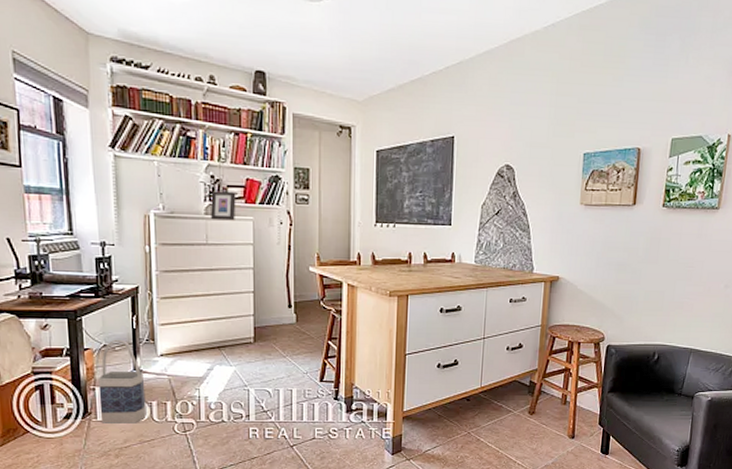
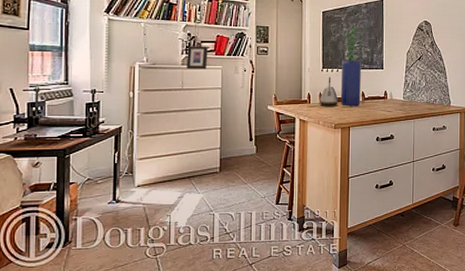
bag: present [98,339,146,423] -> none [79,173,122,251]
kettle: none [372,233,396,271] -> present [320,77,339,108]
vase: none [397,164,430,271] -> present [340,22,365,106]

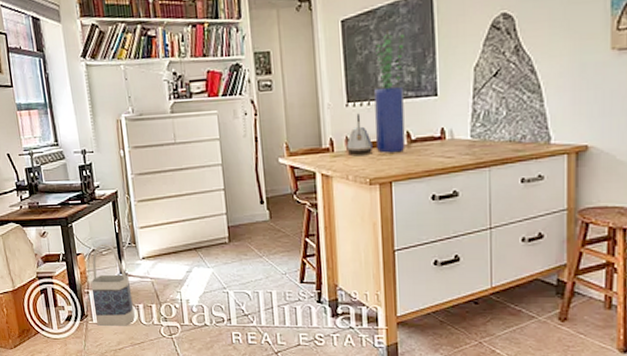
bag: none [79,173,122,251] -> present [90,243,135,326]
picture frame: present [187,46,208,70] -> none [175,86,200,118]

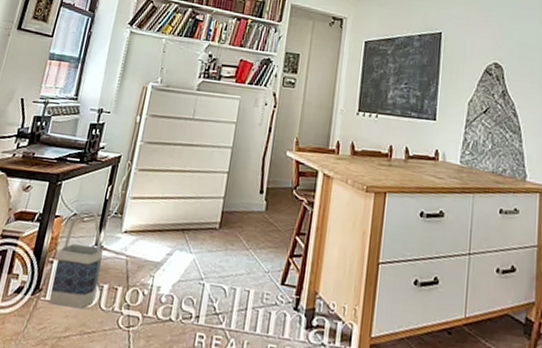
kettle: present [346,113,374,157] -> none [350,123,375,164]
vase: present [374,28,406,154] -> none [376,56,416,166]

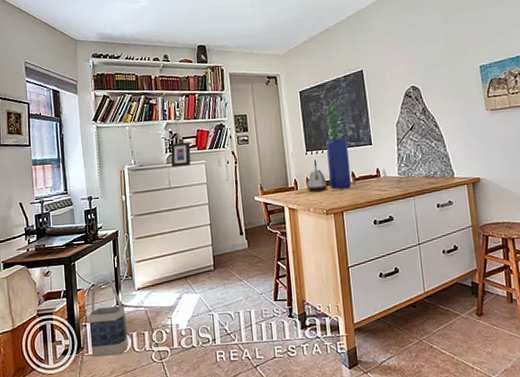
picture frame: none [202,69,229,99] -> present [170,142,191,168]
kettle: none [350,123,375,164] -> present [307,159,328,193]
vase: none [376,56,416,166] -> present [325,96,352,190]

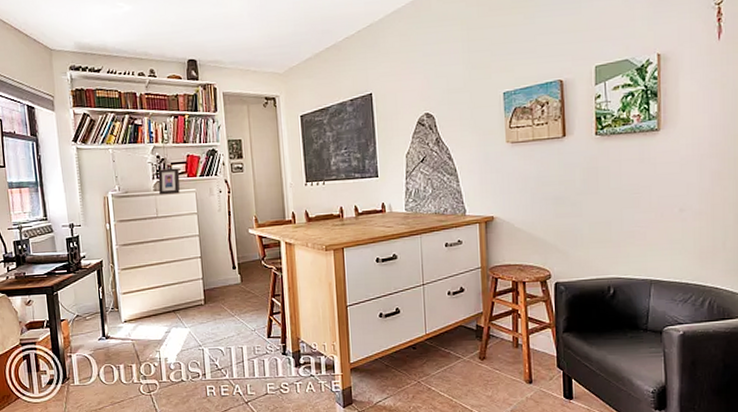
bag: present [88,278,128,357] -> none [73,309,116,387]
kettle: present [307,159,328,193] -> none [306,191,329,227]
vase: present [325,96,352,190] -> none [328,123,354,224]

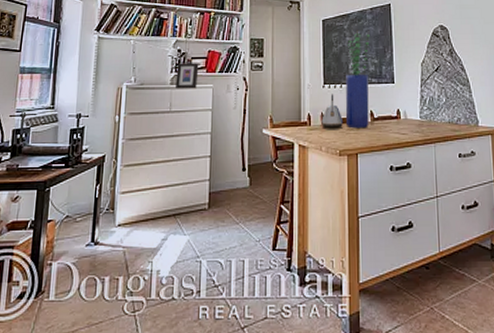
kettle: none [306,191,329,227] -> present [321,94,344,130]
vase: none [328,123,354,224] -> present [345,30,371,129]

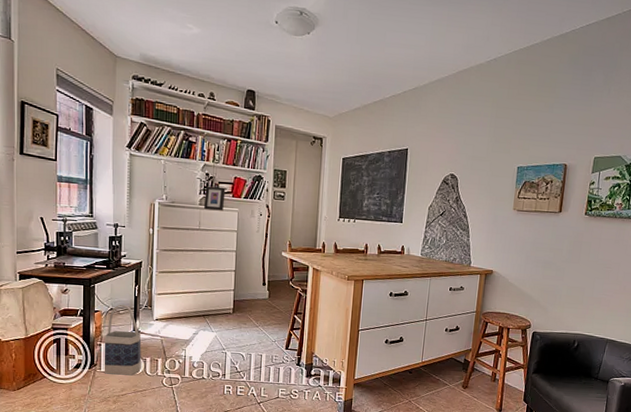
bag: none [52,209,100,303] -> present [104,304,142,376]
kettle: present [321,94,344,130] -> none [334,227,354,259]
vase: present [345,30,371,129] -> none [355,170,386,260]

